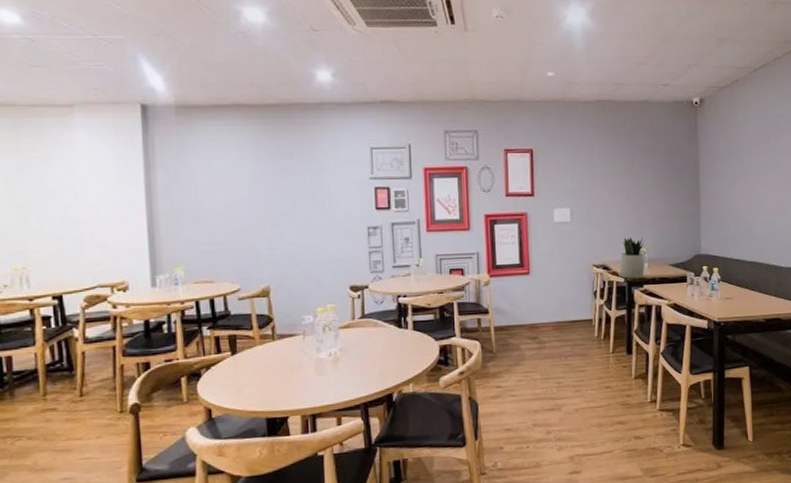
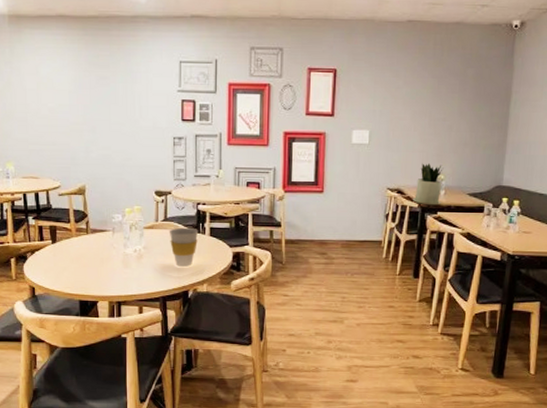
cup: none [367,322,401,369] -> present [169,227,199,268]

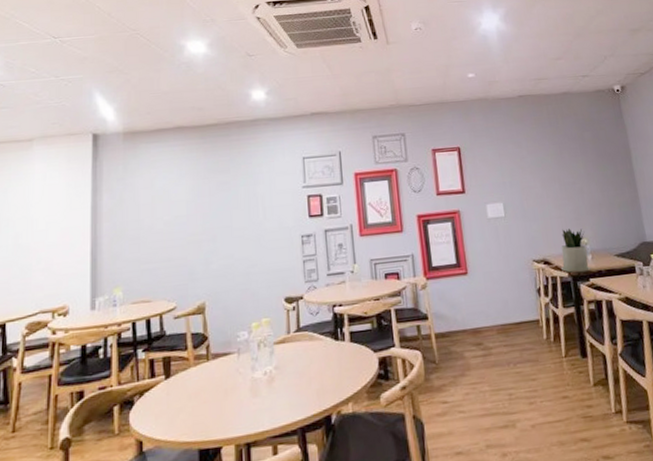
cup: present [169,227,199,268] -> none [303,335,338,387]

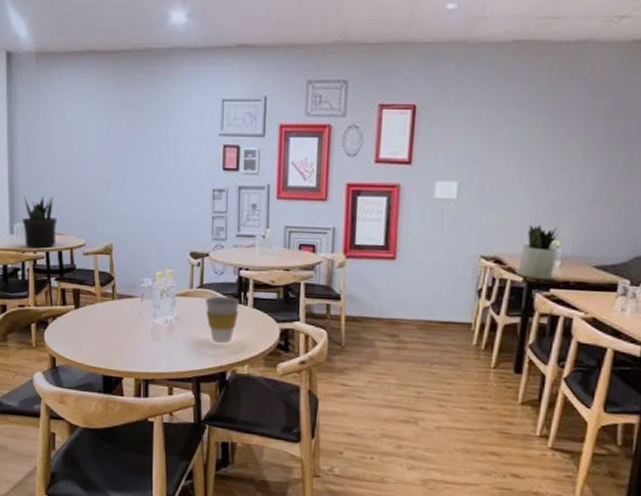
planter: none [105,264,145,322] -> present [22,195,58,249]
cup: none [303,335,338,387] -> present [205,296,240,344]

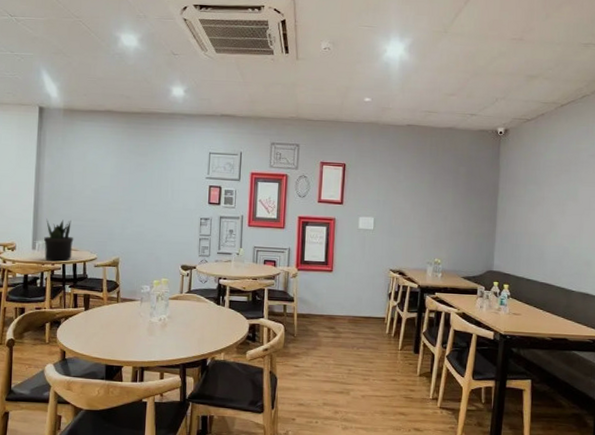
cup: present [205,296,240,344] -> none [192,299,219,337]
planter: present [514,225,560,281] -> none [412,248,440,287]

